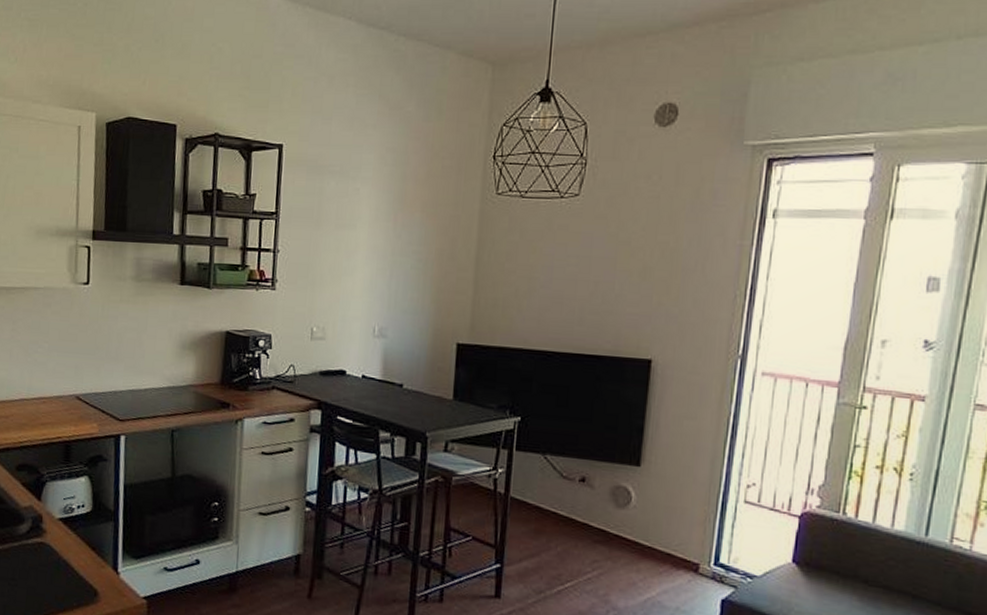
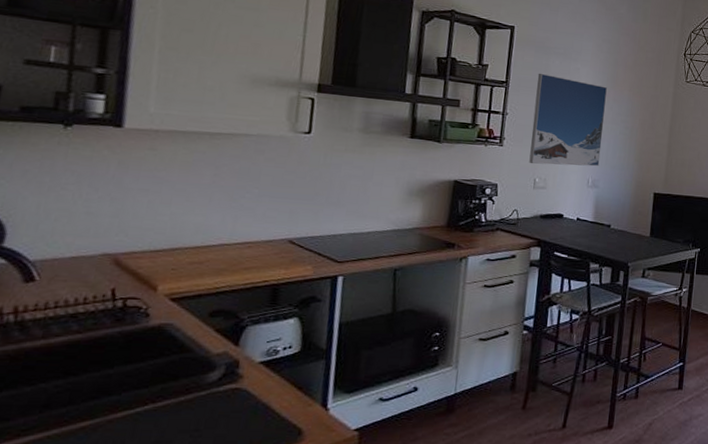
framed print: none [305,198,394,311] -> present [529,73,607,167]

